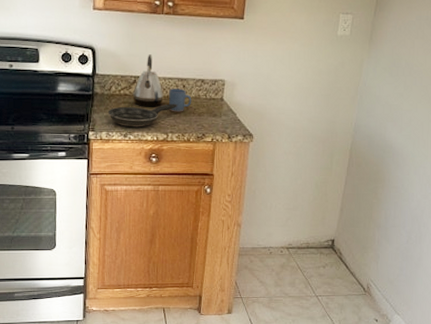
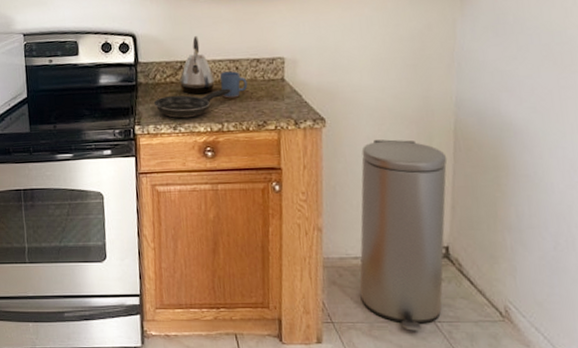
pedal bin: none [265,154,342,303] -> present [359,139,448,331]

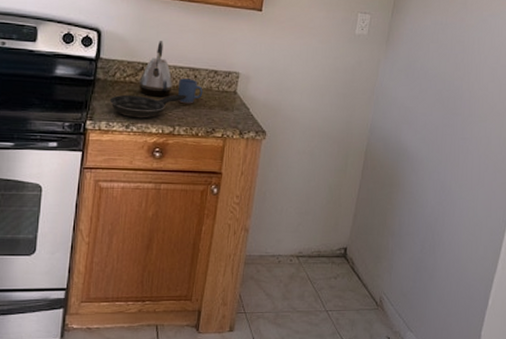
pedal bin: present [359,139,448,331] -> none [272,154,357,319]

